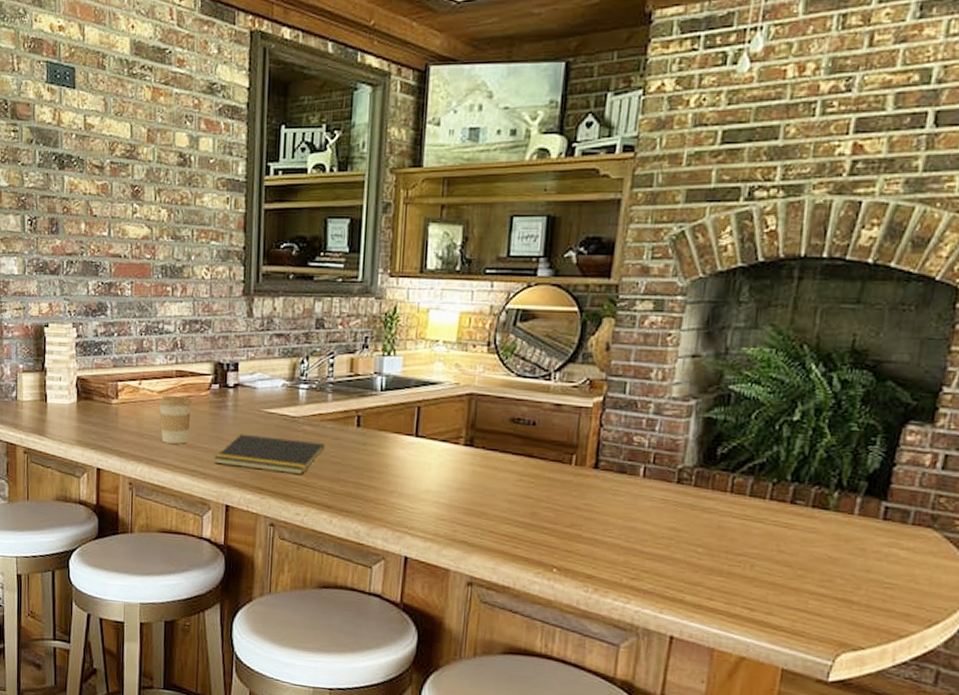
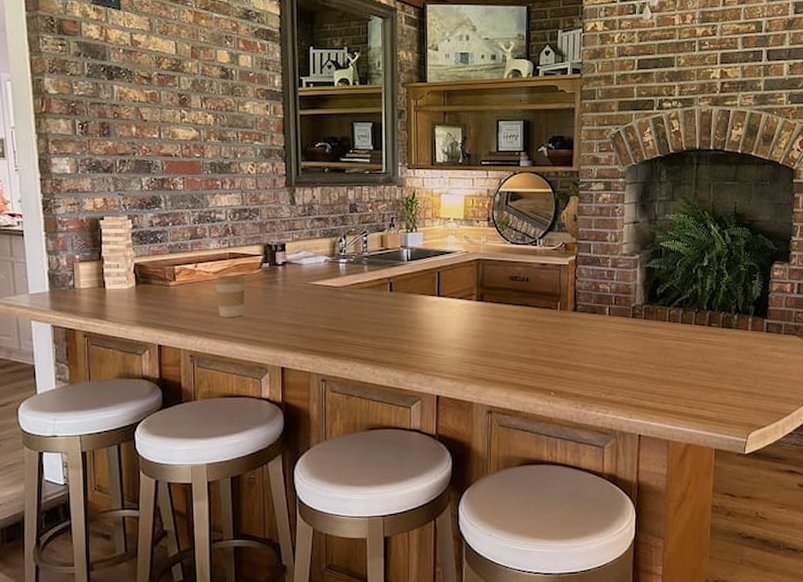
notepad: present [214,433,325,475] -> none [268,304,364,336]

